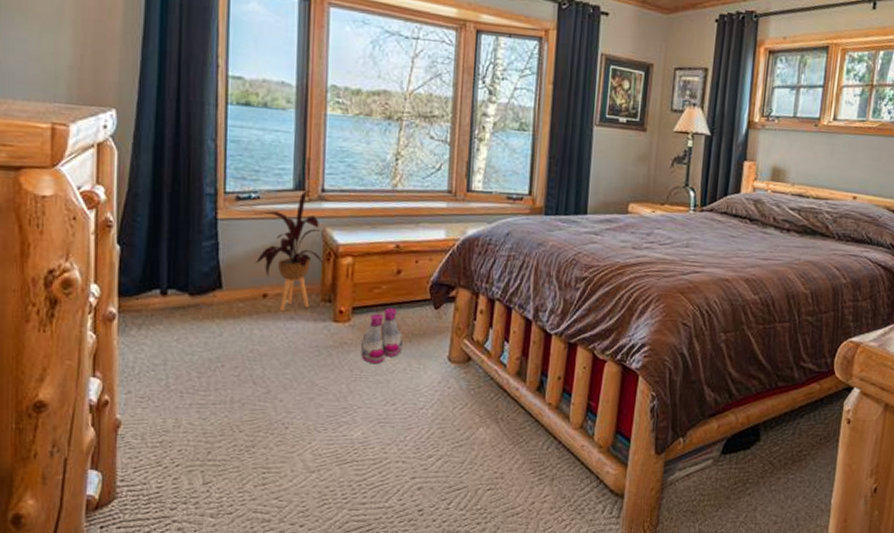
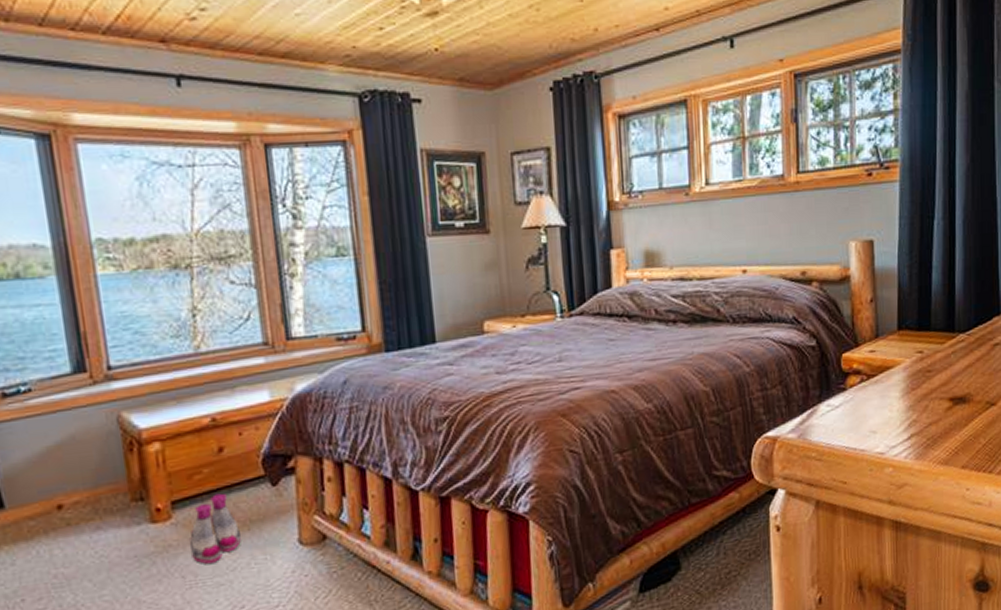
house plant: present [253,190,323,311] -> none [27,370,125,522]

